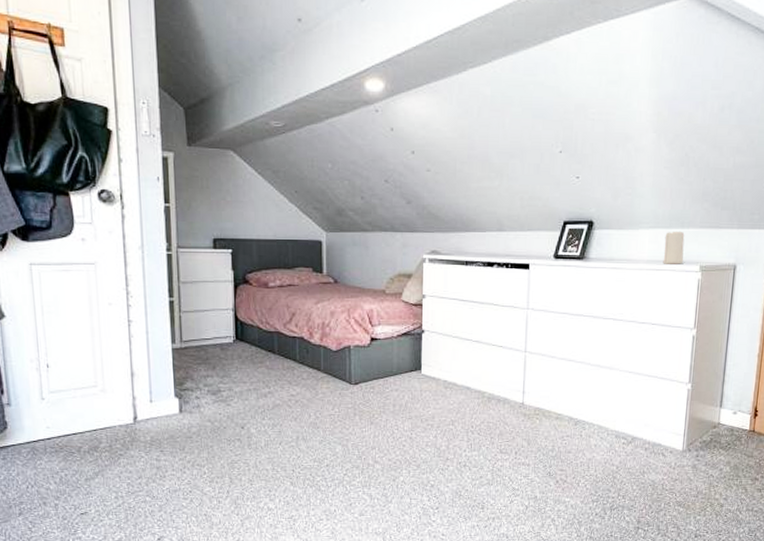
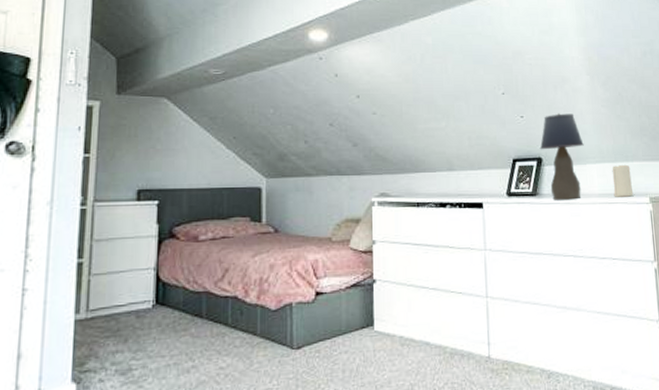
table lamp: none [592,173,639,266] -> present [539,112,584,201]

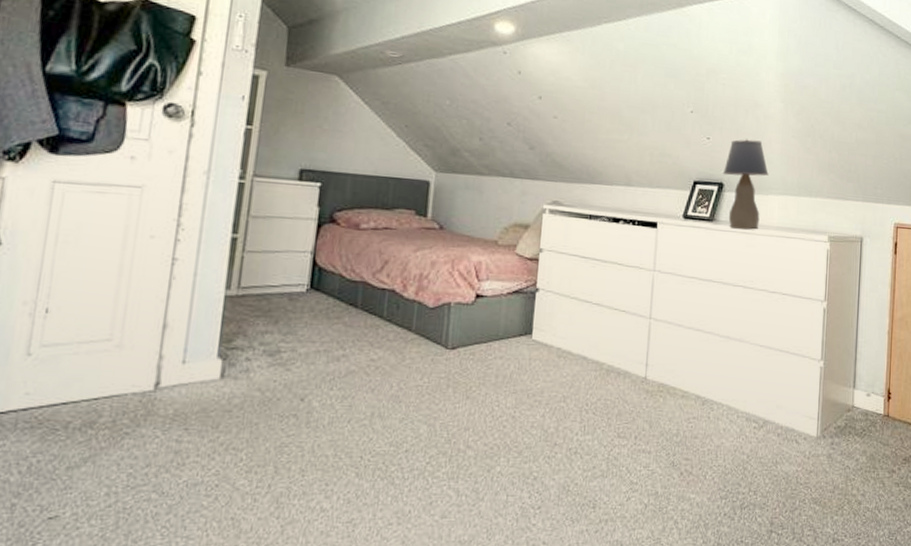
candle: present [612,164,634,197] -> none [792,199,813,233]

